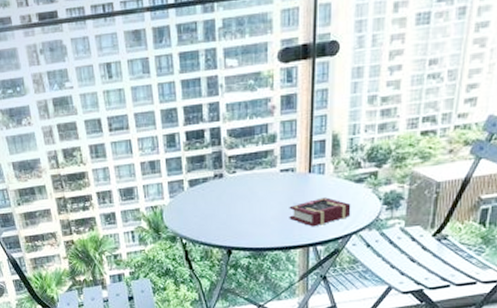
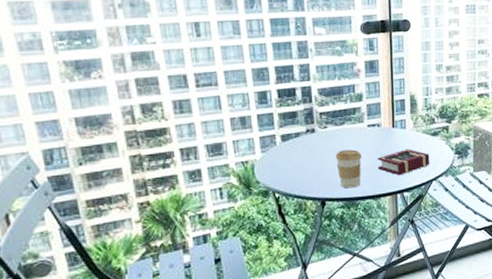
coffee cup: none [244,197,272,238] -> present [336,149,362,189]

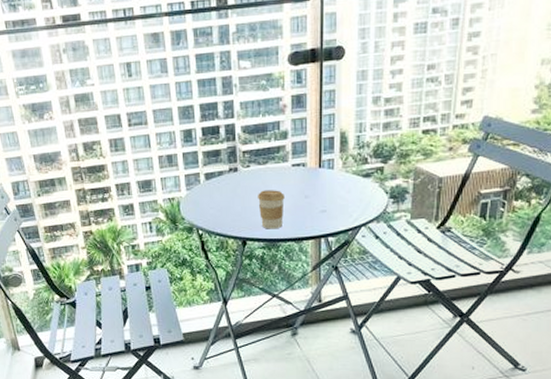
book: present [377,149,430,176] -> none [301,191,360,219]

